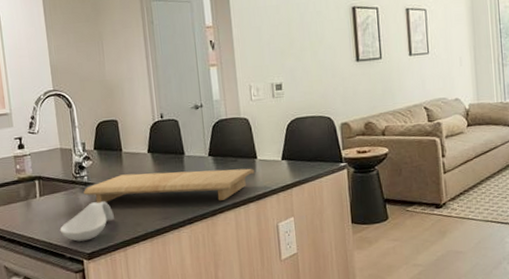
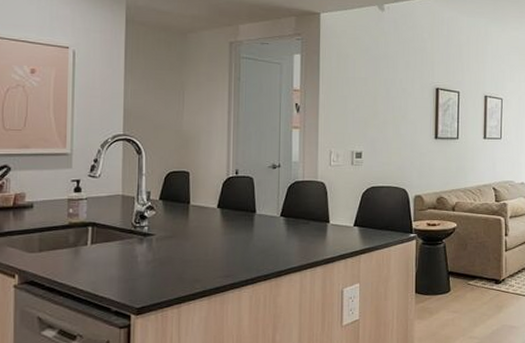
spoon rest: present [59,201,114,242] -> none [108,254,172,295]
cutting board: present [84,168,255,204] -> none [142,228,325,262]

